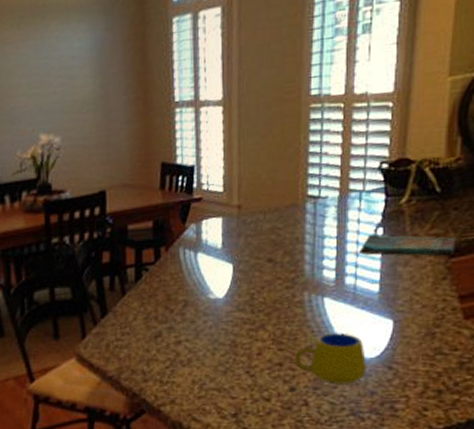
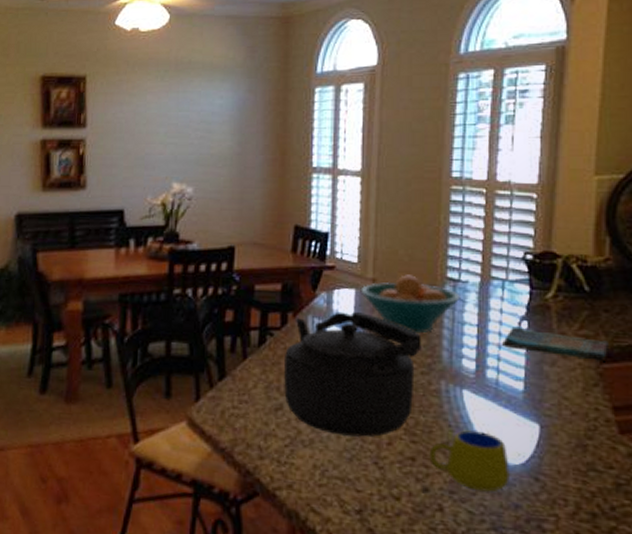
kettle: none [160,238,286,352] -> present [284,311,422,437]
fruit bowl: none [227,197,321,252] -> present [360,275,461,334]

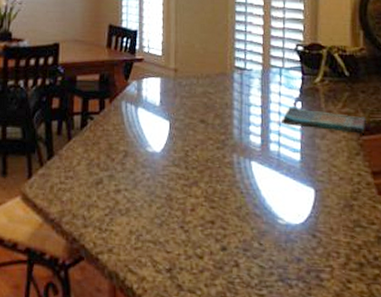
kettle: present [284,311,422,437] -> none [103,96,216,205]
fruit bowl: present [360,275,461,334] -> none [165,65,247,115]
mug: present [429,430,509,492] -> none [225,196,292,249]

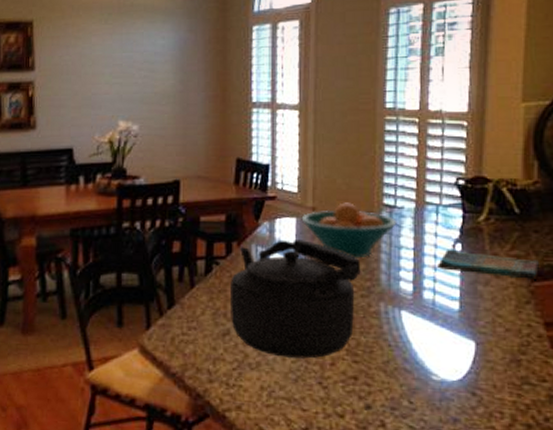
kettle: none [103,96,216,205] -> present [230,238,361,359]
fruit bowl: none [165,65,247,115] -> present [301,202,397,258]

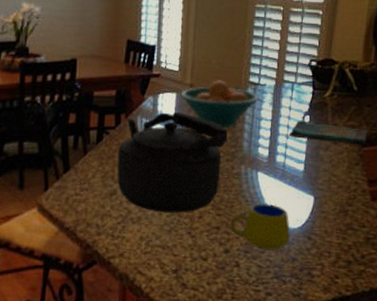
mug: none [370,349,448,408] -> present [230,204,290,250]

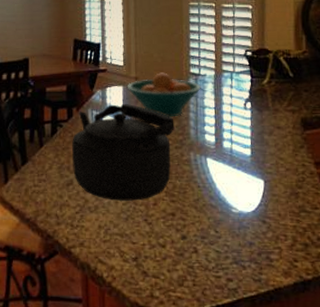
mug: present [230,204,290,250] -> none [185,189,245,235]
dish towel: present [288,120,368,145] -> none [232,107,309,129]

